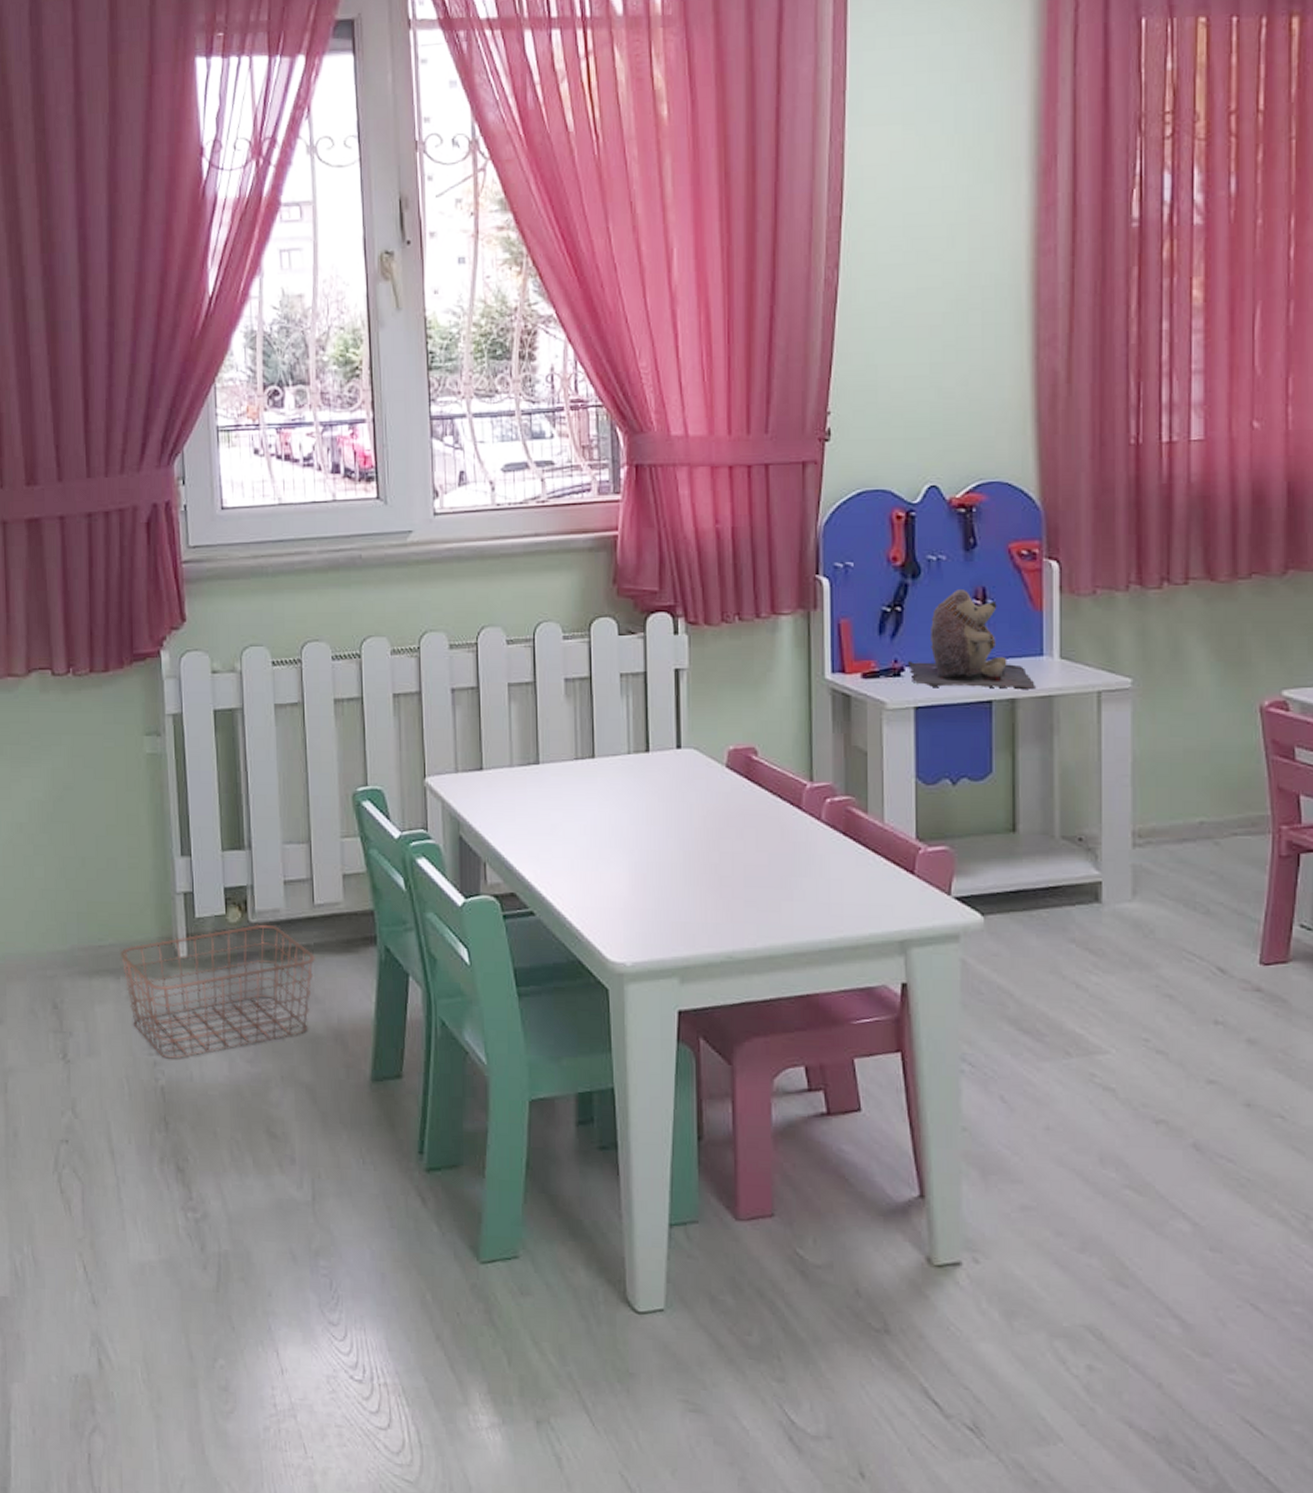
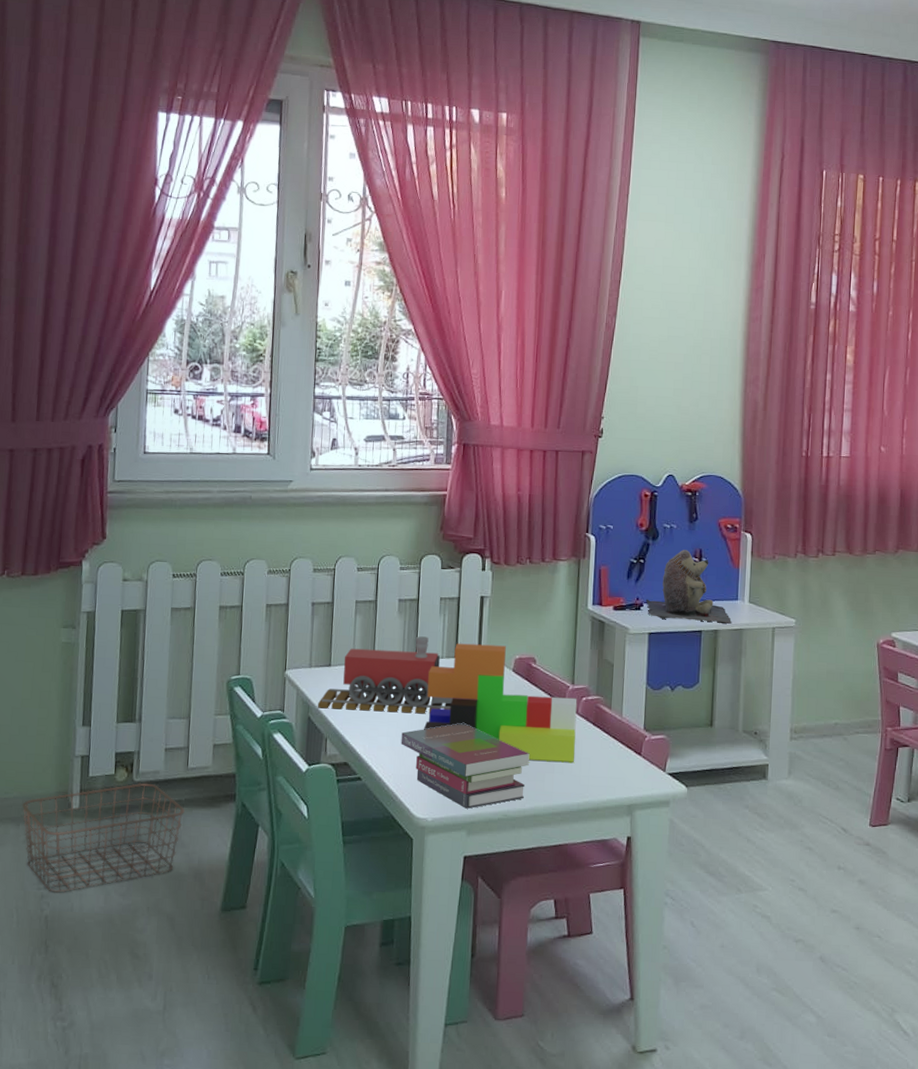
toy train: none [469,726,647,828] -> present [317,636,453,714]
books: none [582,838,758,950] -> present [401,723,530,809]
toy blocks: none [612,732,820,886] -> present [424,643,577,762]

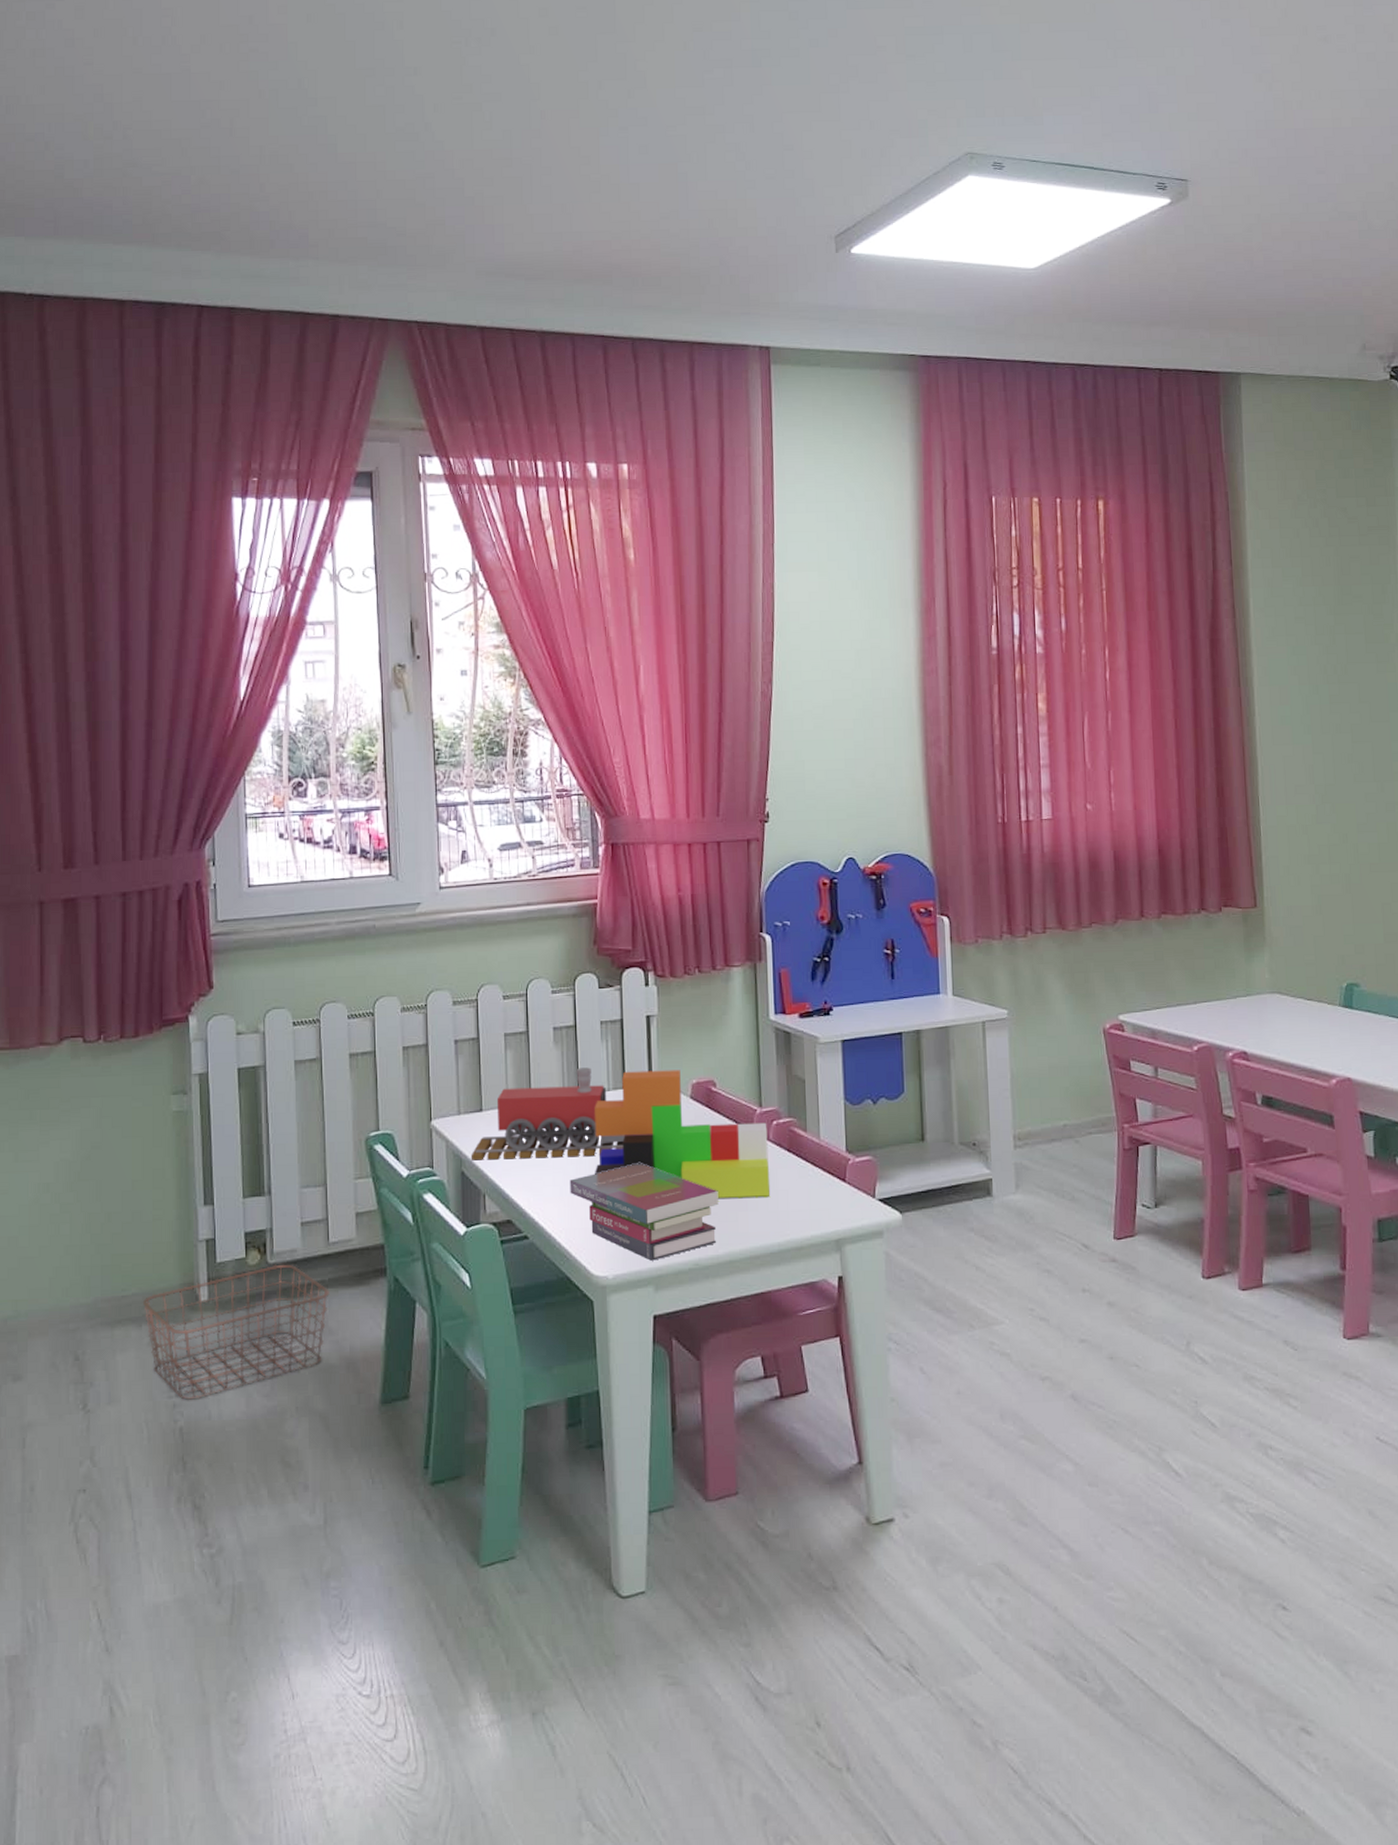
stuffed animal: present [646,550,733,624] -> none [835,942,936,1024]

